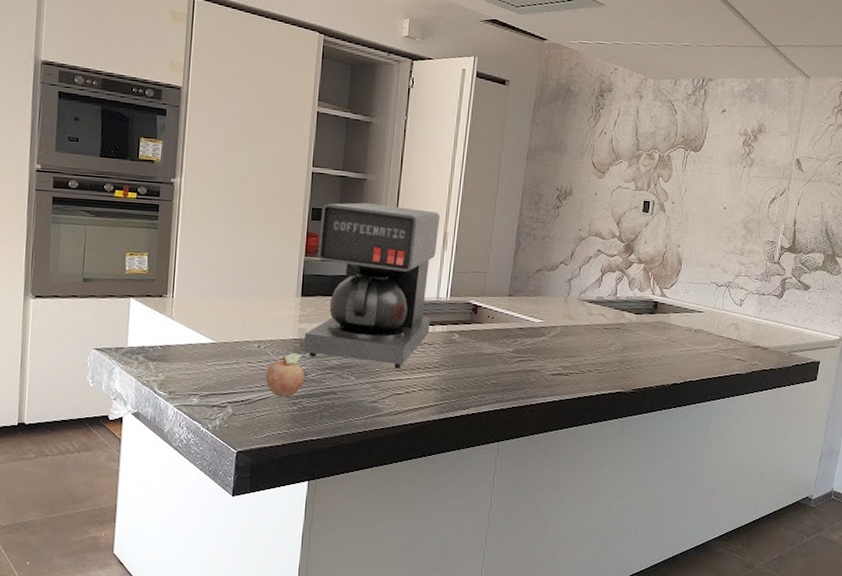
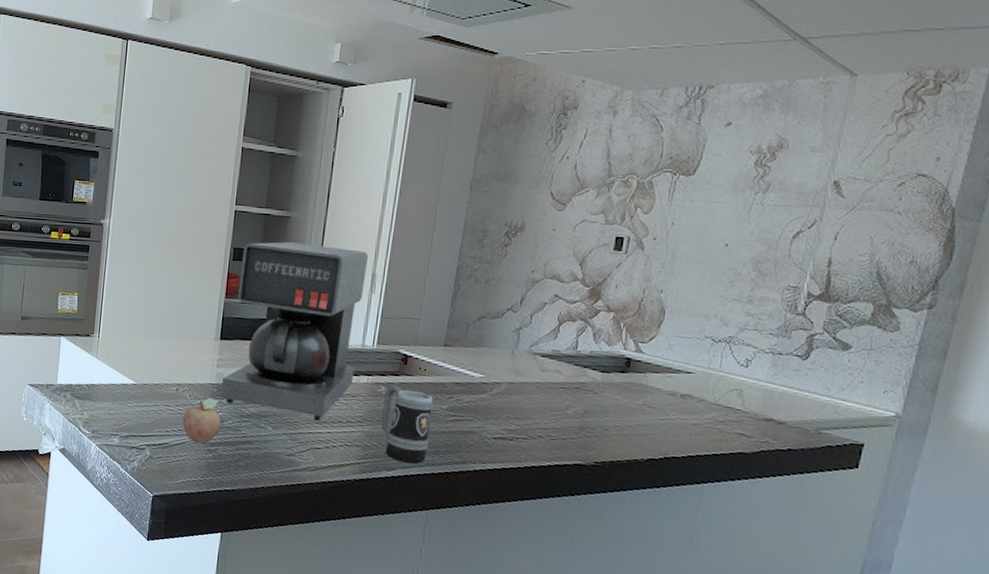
mug: none [455,332,501,402] -> present [381,384,433,464]

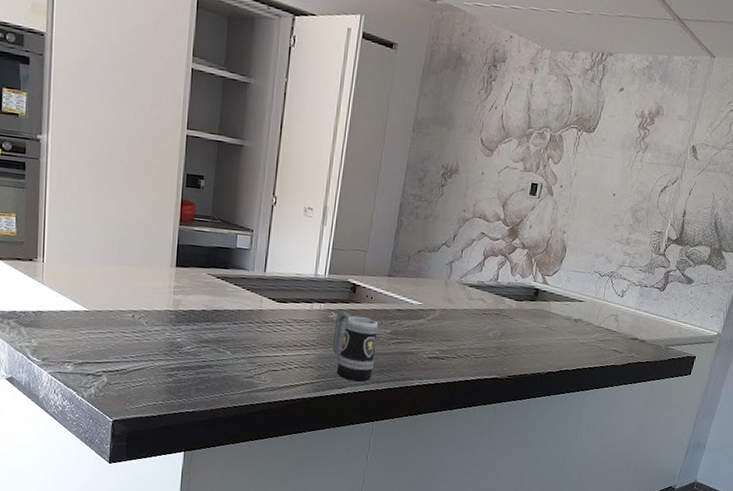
fruit: present [182,398,222,444] -> none [140,324,180,369]
coffee maker: present [220,242,369,420] -> none [178,169,321,344]

